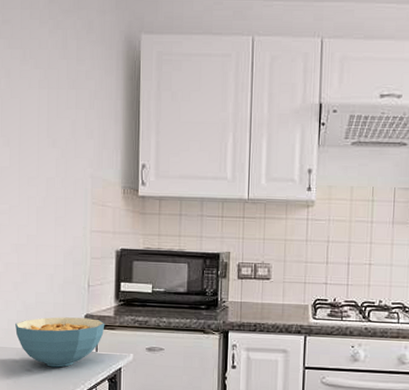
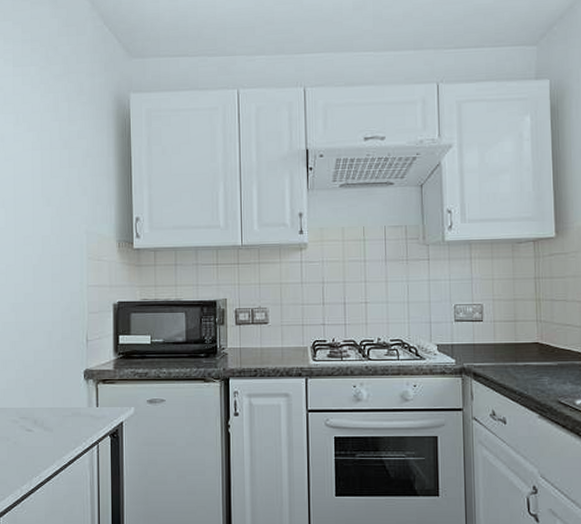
cereal bowl: present [15,317,105,368] -> none [14,373,105,426]

